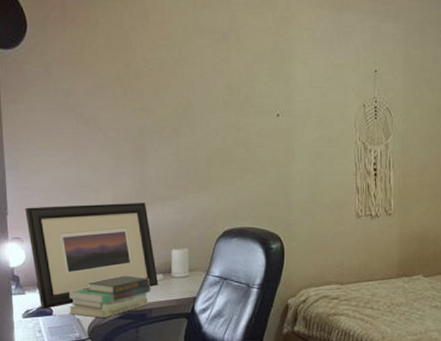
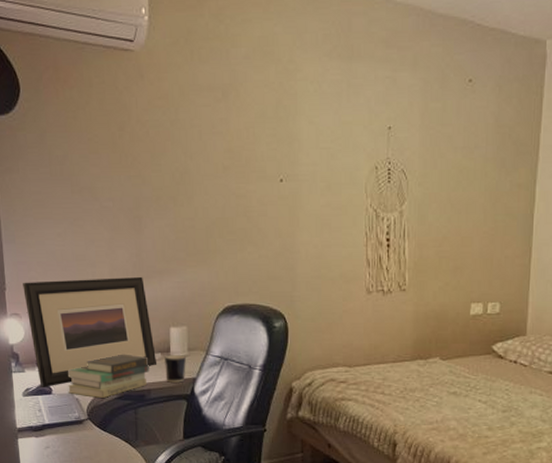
mug: none [166,276,188,302] -> present [165,355,187,383]

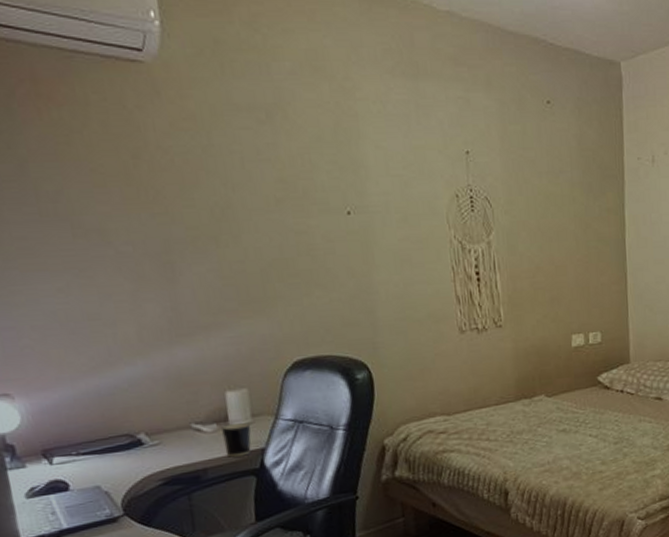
picture frame: present [23,276,158,387] -> none [11,334,213,484]
books: present [68,354,149,399] -> none [90,429,203,488]

